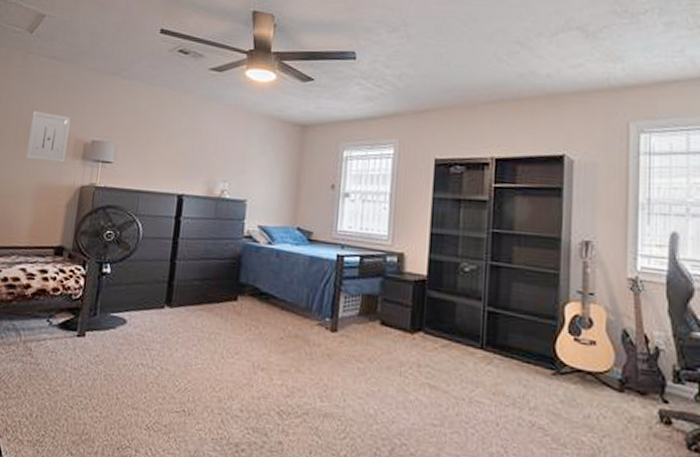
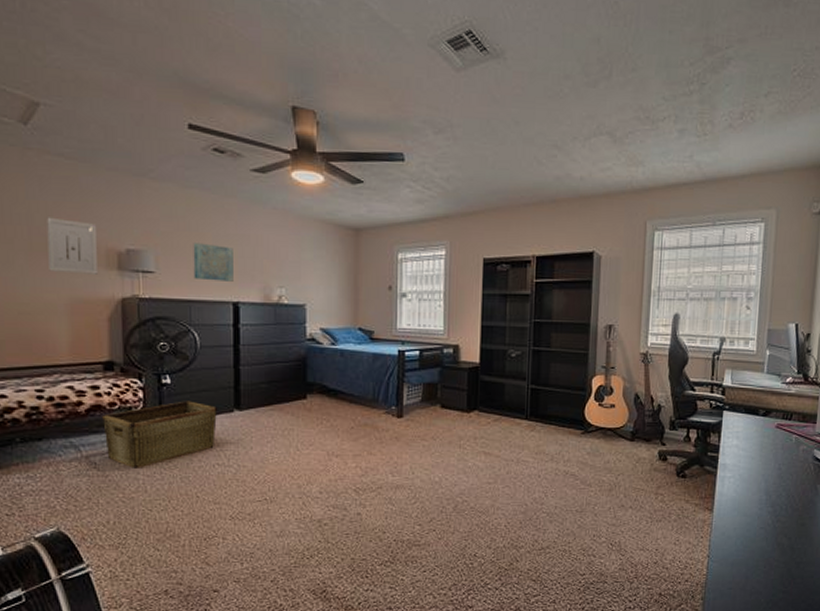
hamper: none [42,292,150,360] -> present [101,401,218,468]
wall art: none [145,136,185,174] -> present [193,243,234,282]

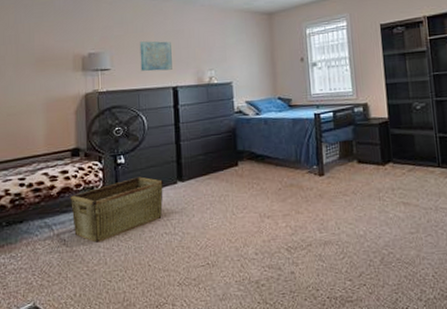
wall art: present [47,217,99,274] -> none [29,35,68,78]

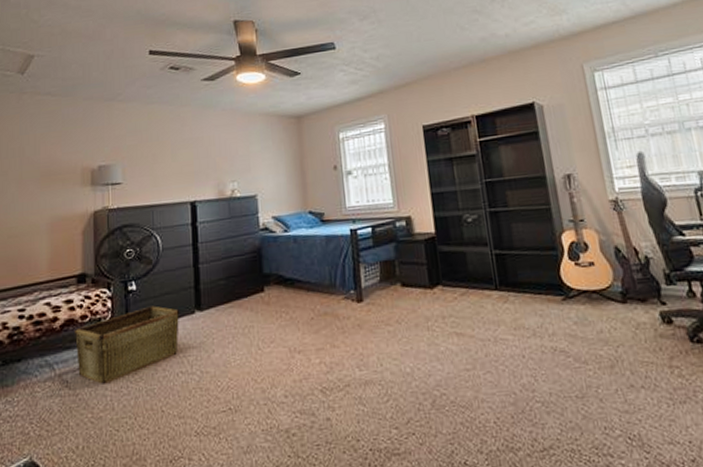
wall art: present [139,41,172,72] -> none [154,150,190,185]

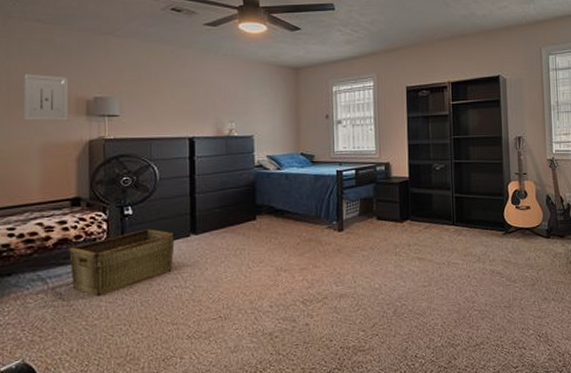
wall art: none [35,147,75,195] -> present [24,73,69,121]

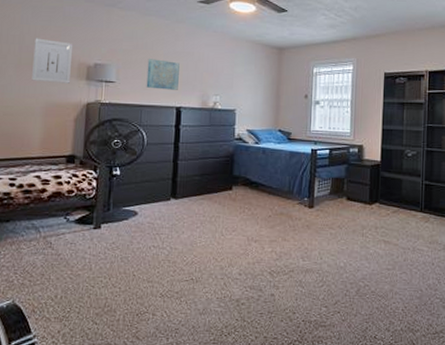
hamper: present [67,229,176,296] -> none [60,190,158,249]
wall art: none [153,88,189,120] -> present [146,59,180,90]

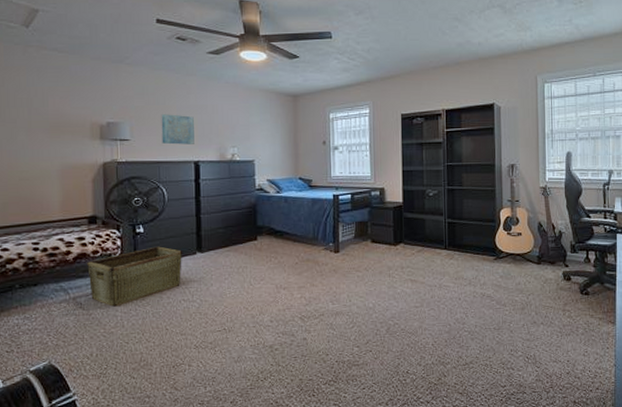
wall art: present [32,38,74,83] -> none [43,100,85,145]
hamper: none [60,190,158,249] -> present [86,246,183,307]

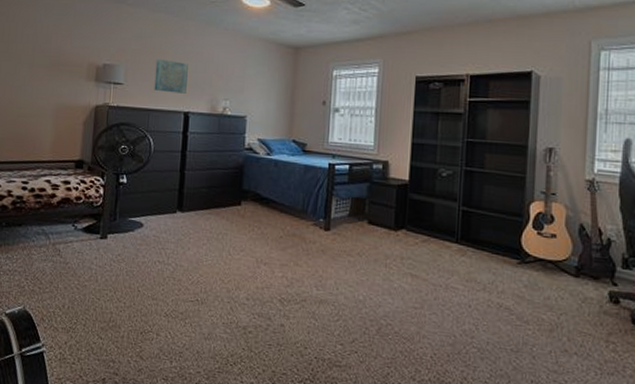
hamper: present [86,246,183,307] -> none [68,199,164,259]

